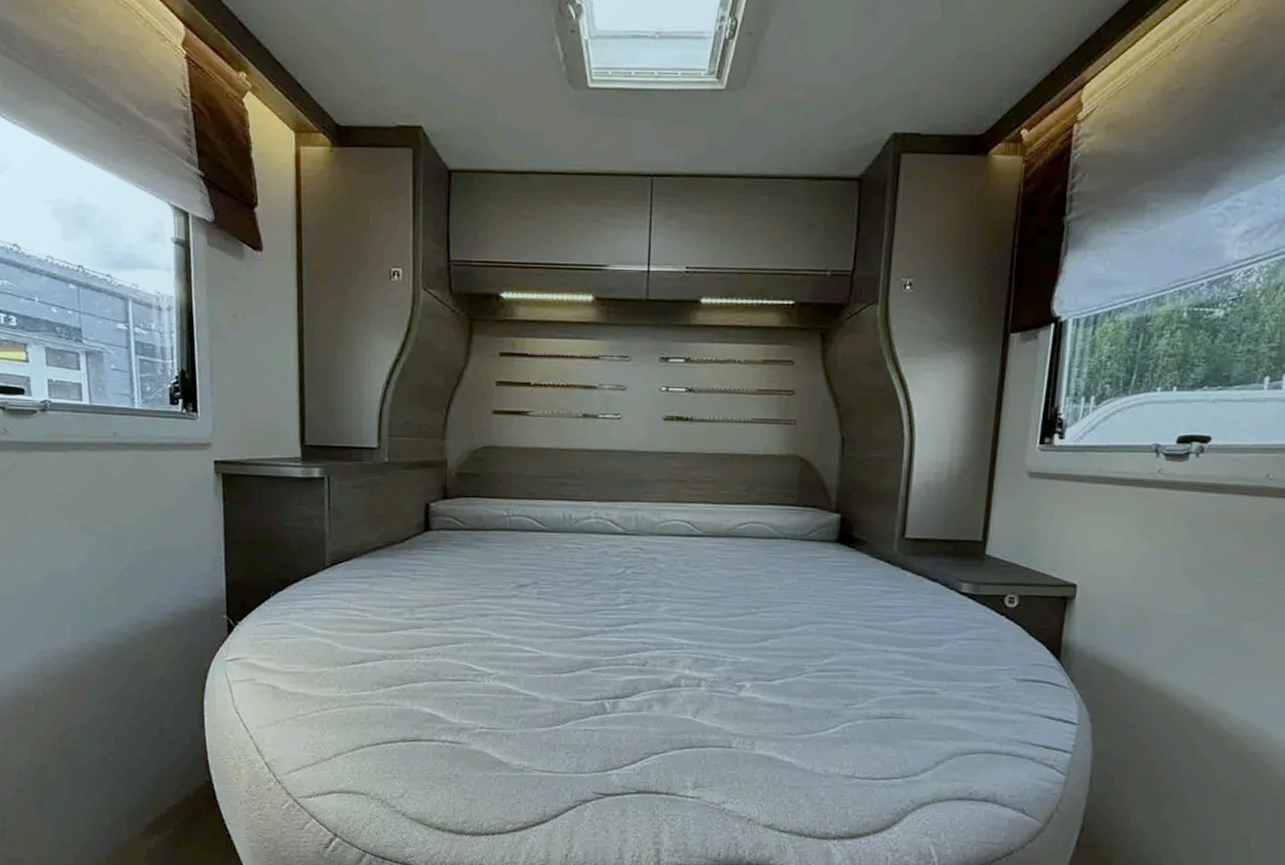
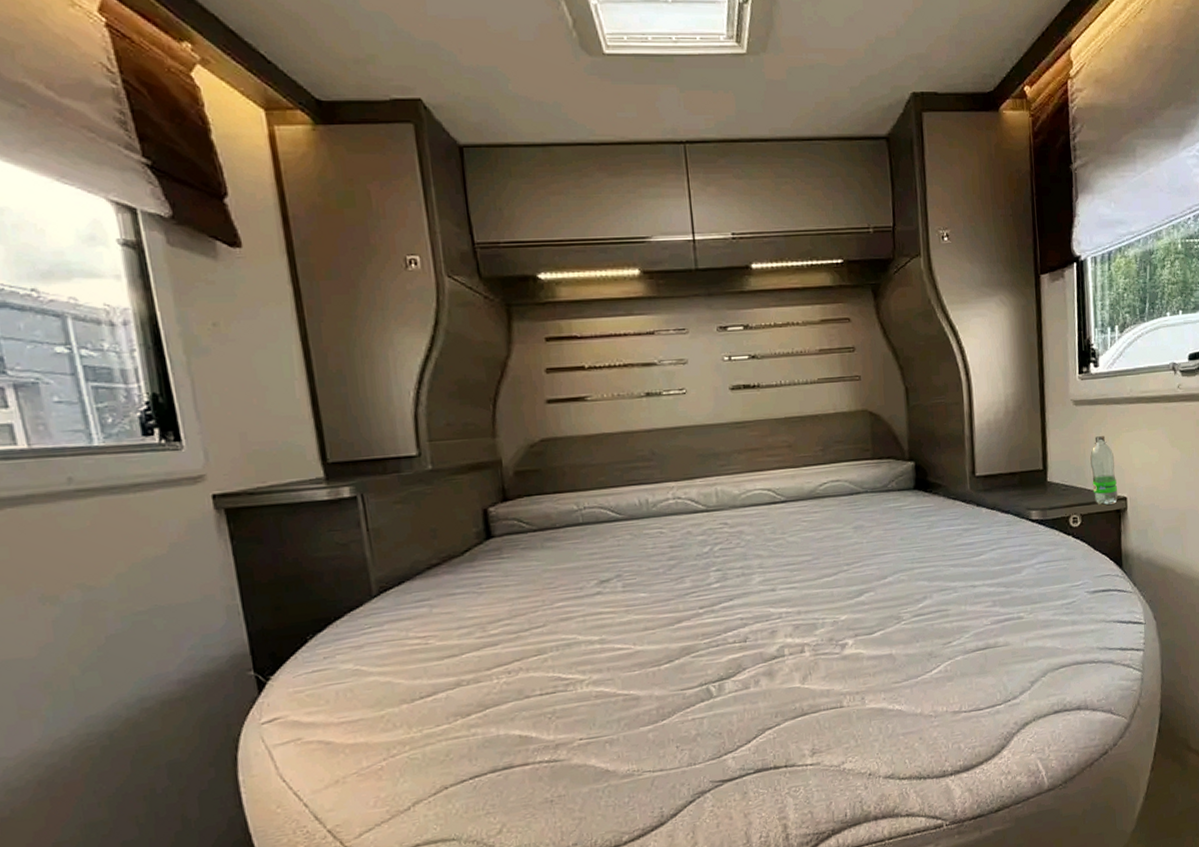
bottle: none [1037,514,1069,590] -> present [1090,436,1118,505]

